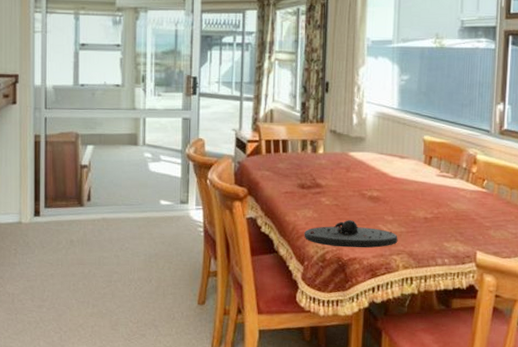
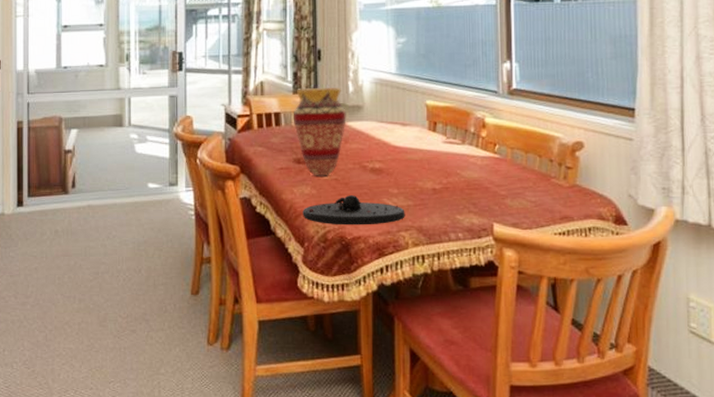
vase: none [299,117,349,201] -> present [293,87,346,175]

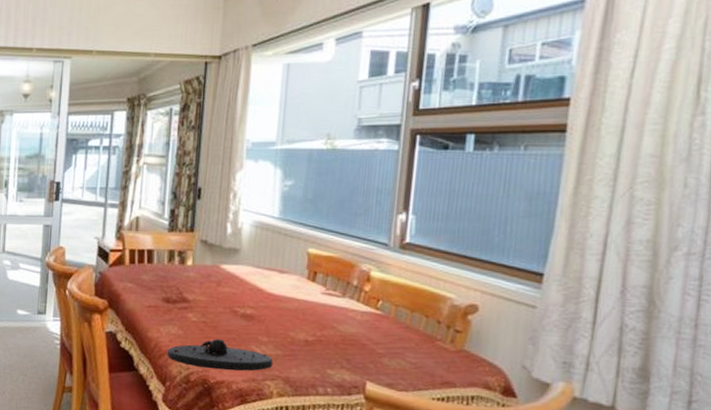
vase: present [293,87,346,175] -> none [165,226,222,317]

